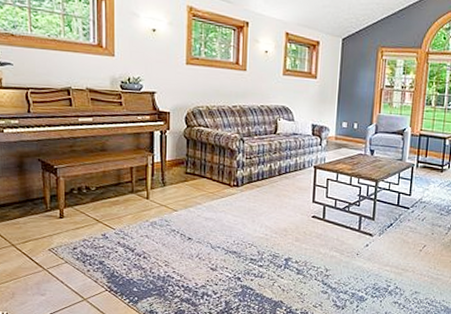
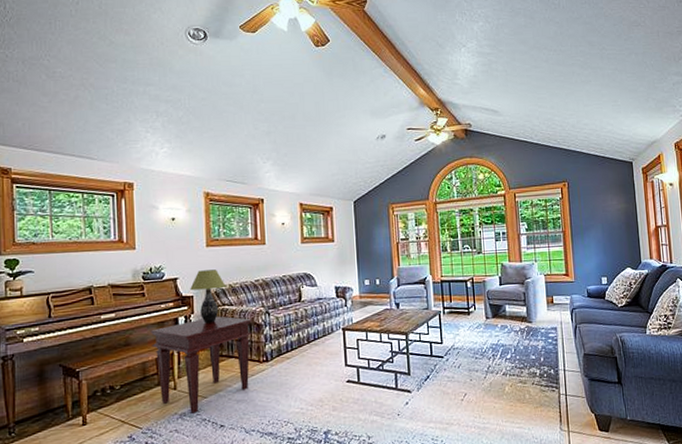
side table: none [126,136,227,223] -> present [150,316,253,413]
table lamp: none [167,88,203,142] -> present [190,269,226,324]

